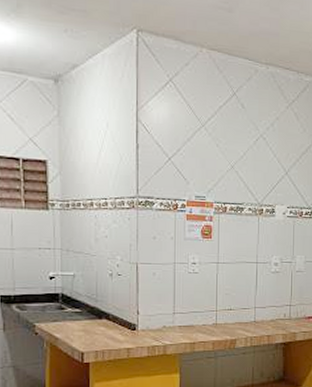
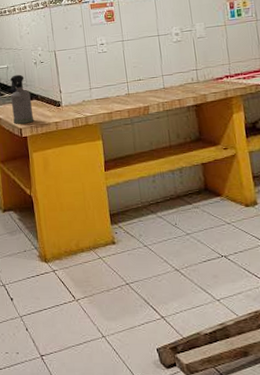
spray bottle: none [74,286,101,347] -> present [10,74,34,124]

